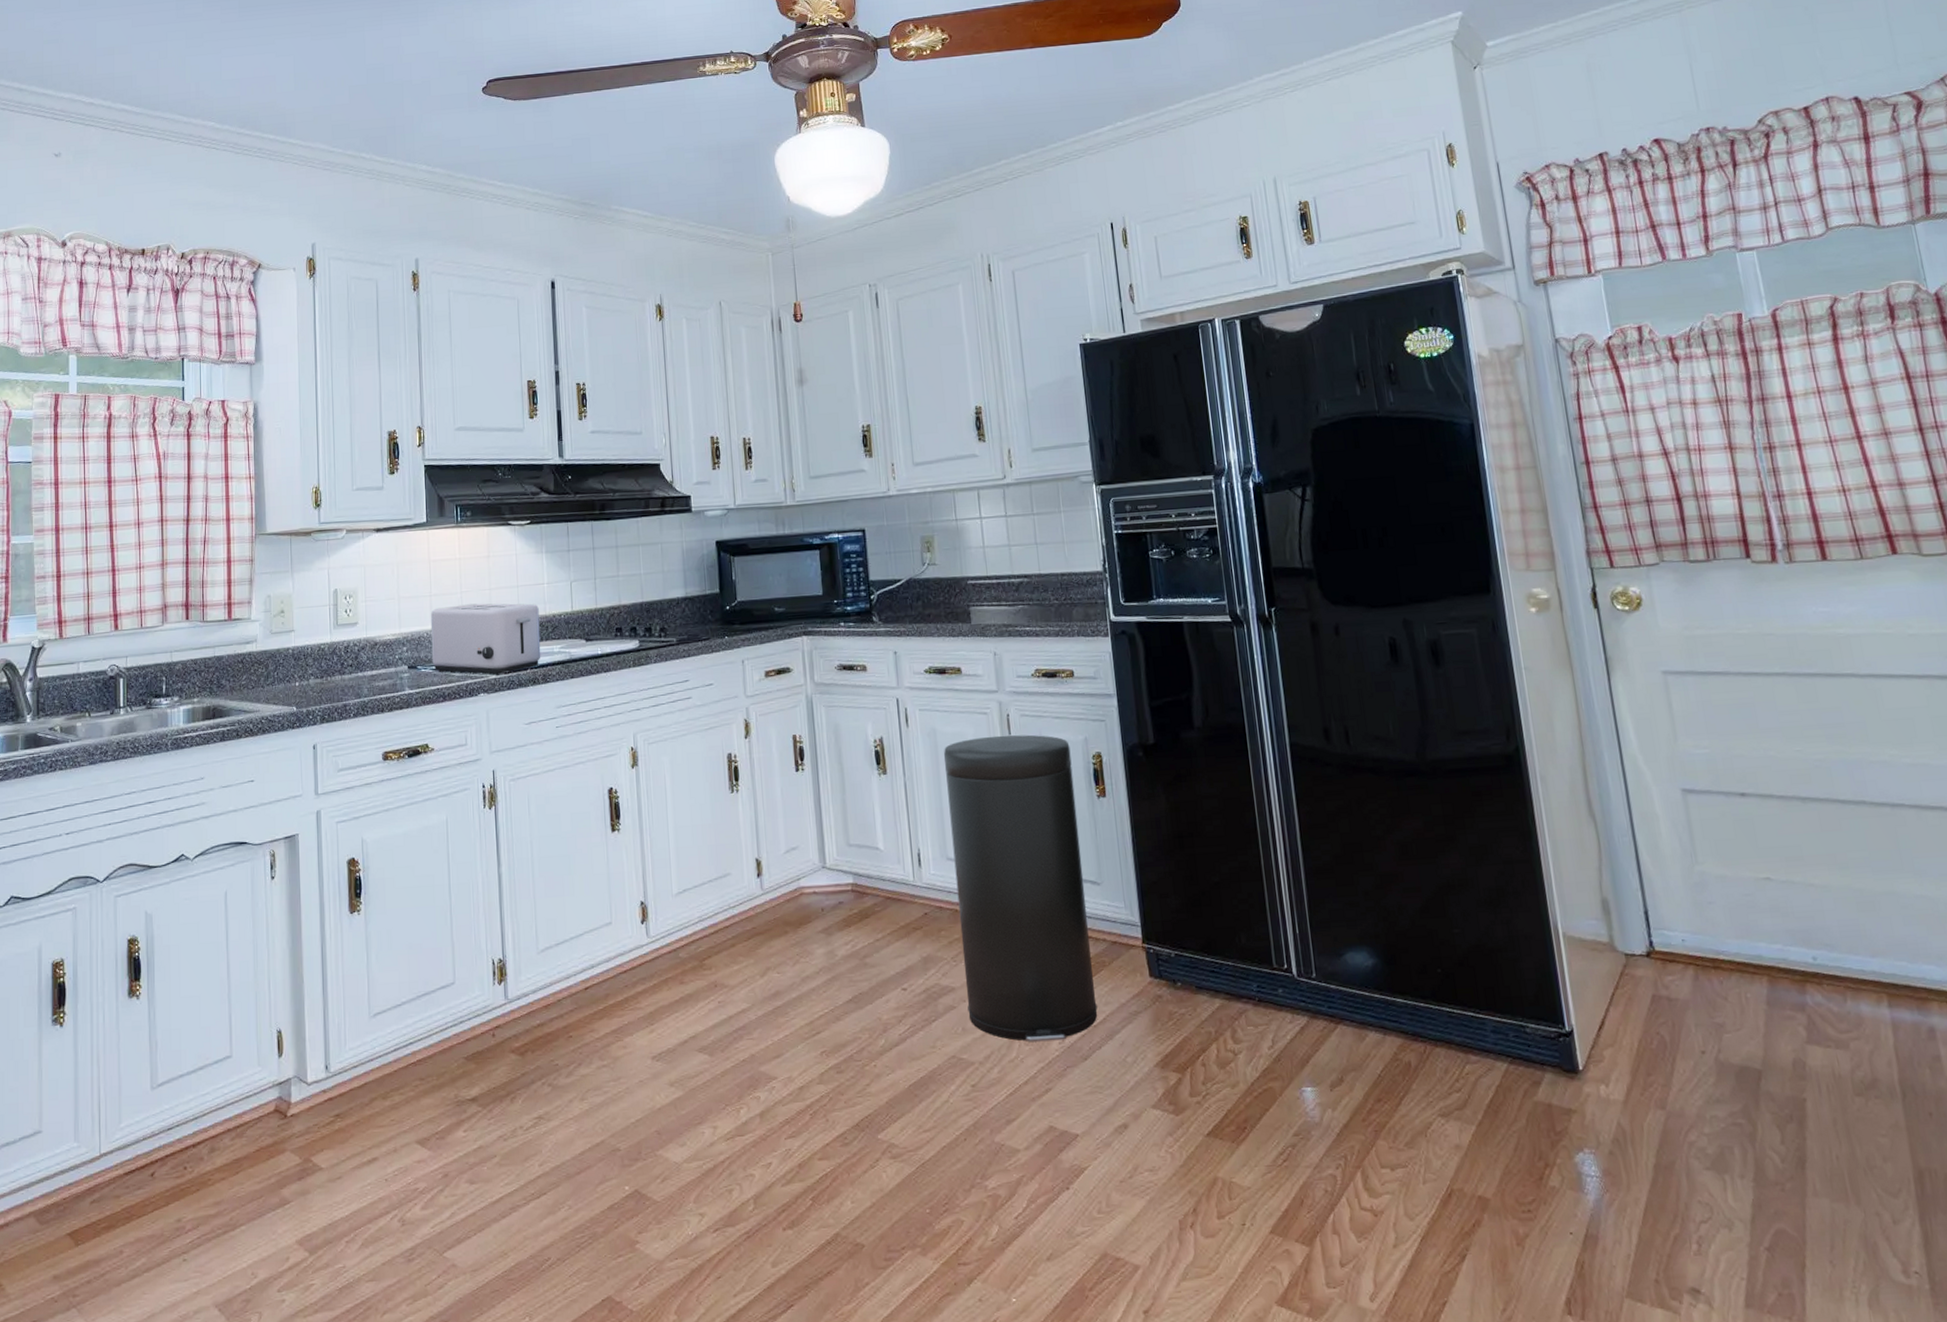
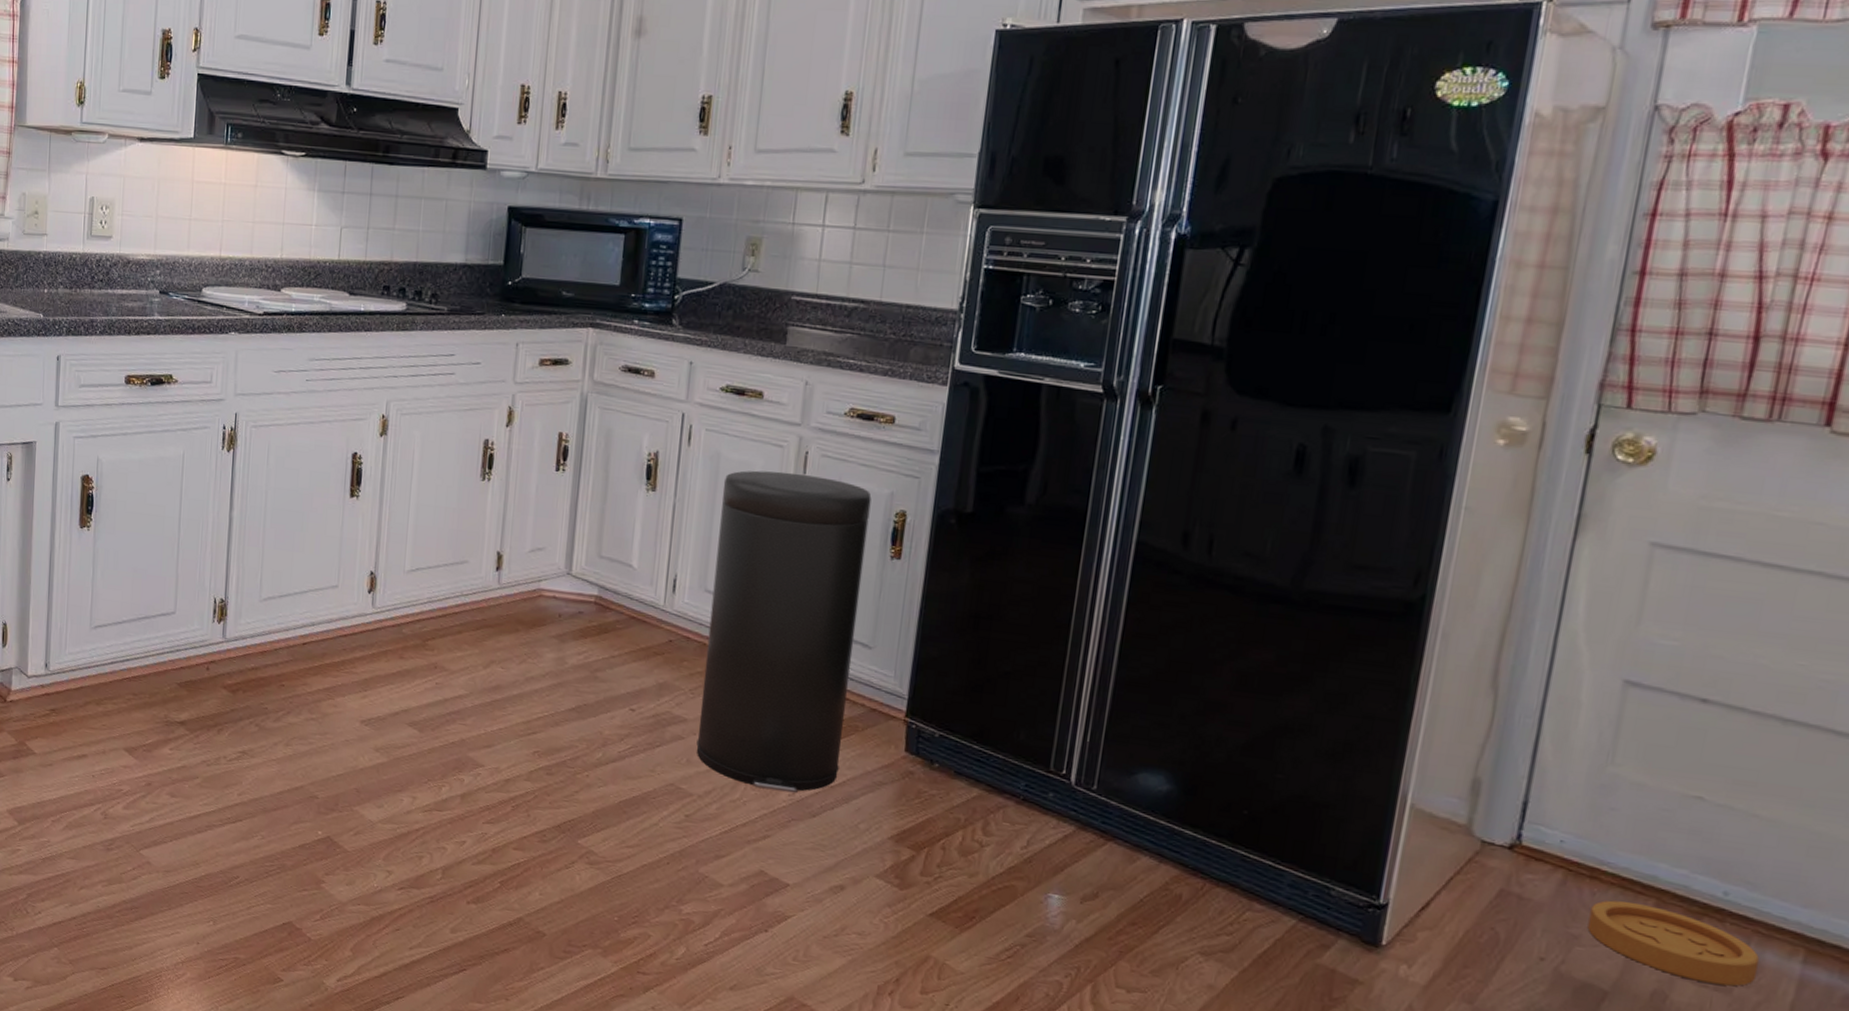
toaster: present [430,603,541,674] -> none [184,233,303,315]
pet bowl: none [1723,983,1861,1044] -> present [1587,900,1759,987]

